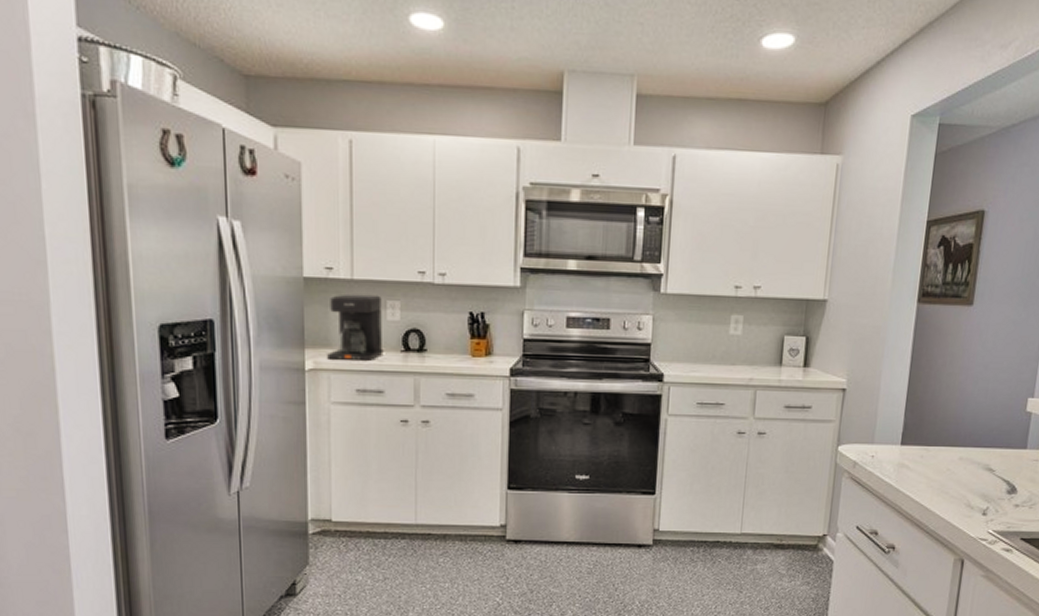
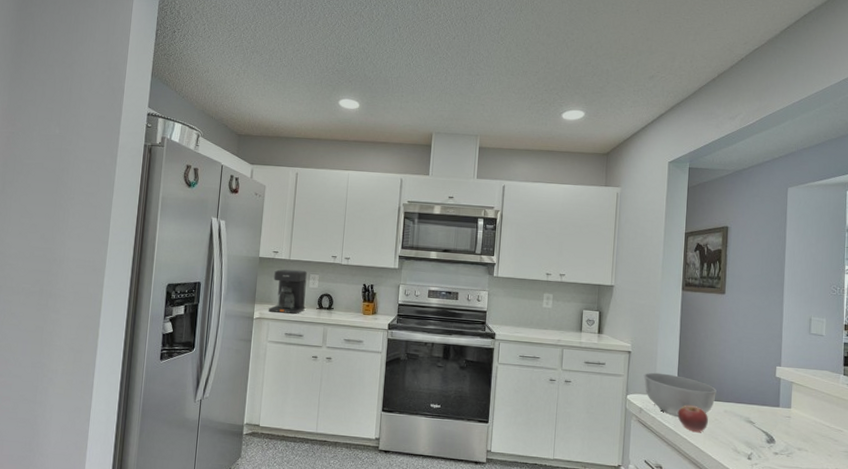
bowl: none [860,415,952,469] -> present [643,372,717,416]
fruit: none [900,453,939,486] -> present [677,405,708,432]

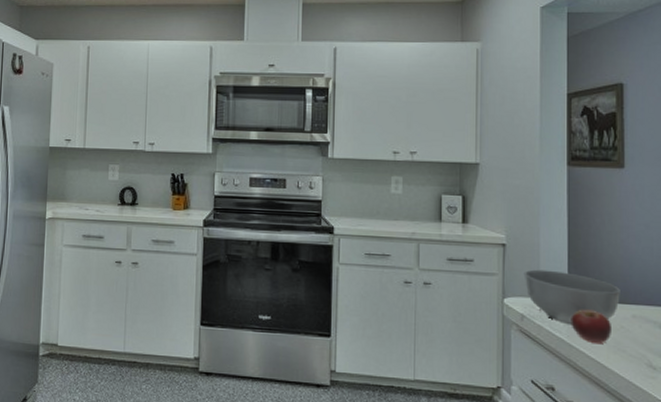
coffee maker: present [269,269,307,315] -> none [63,159,105,213]

